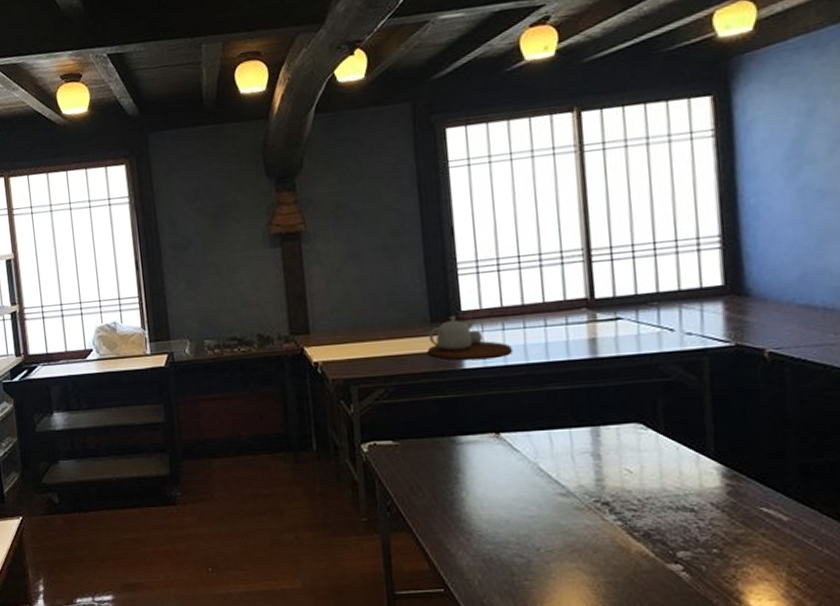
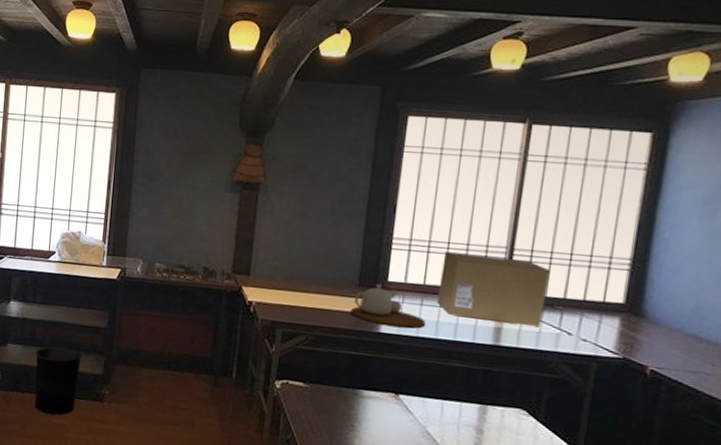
waste bin: none [91,452,146,530] -> present [35,347,83,415]
box: none [516,259,638,336] -> present [437,252,550,328]

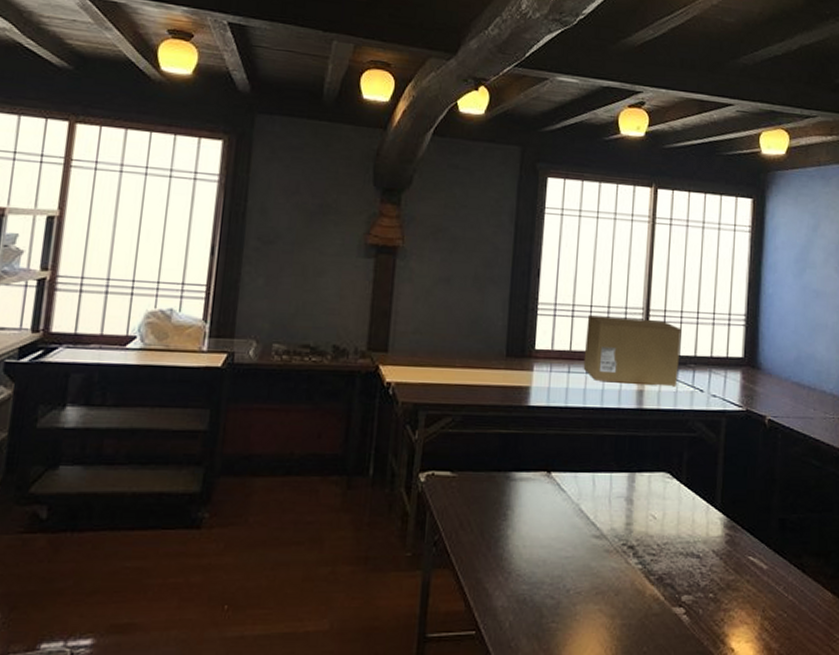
waste bin: present [35,347,83,415] -> none [99,462,173,556]
tea set: present [351,284,425,329] -> none [499,353,573,399]

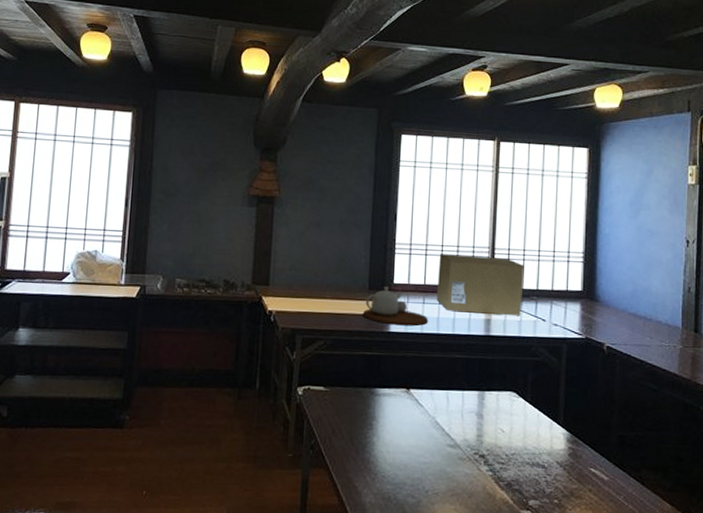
tea set: none [499,353,573,399] -> present [363,286,428,326]

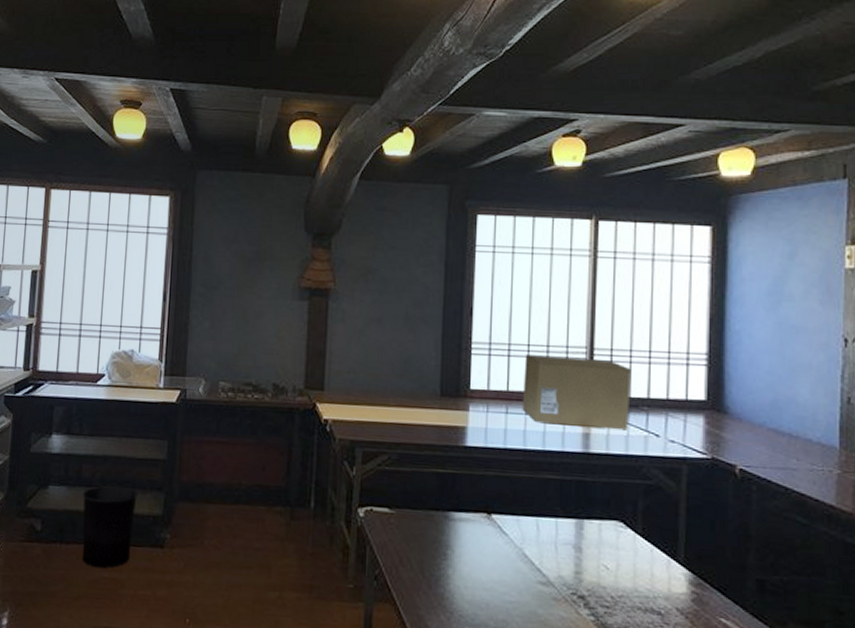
waste bin: none [46,373,101,448] -> present [82,485,139,568]
tea set: present [363,286,428,326] -> none [434,393,512,440]

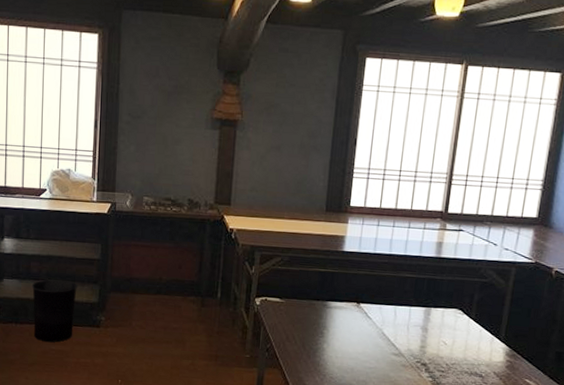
box: present [522,355,631,431] -> none [391,179,481,241]

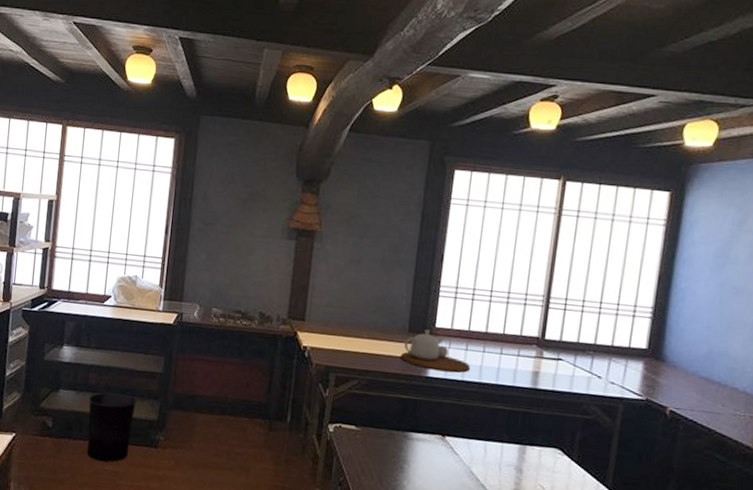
tea set: none [319,209,382,247] -> present [401,330,470,373]

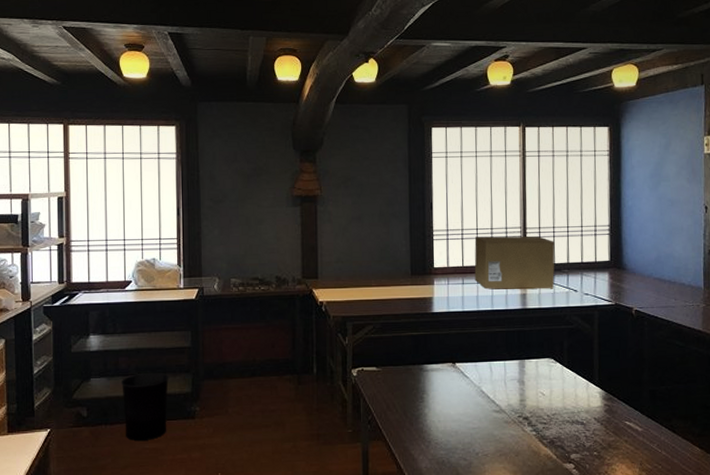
tea set: present [401,330,470,373] -> none [408,271,468,306]
box: none [480,299,582,372] -> present [474,236,555,290]

